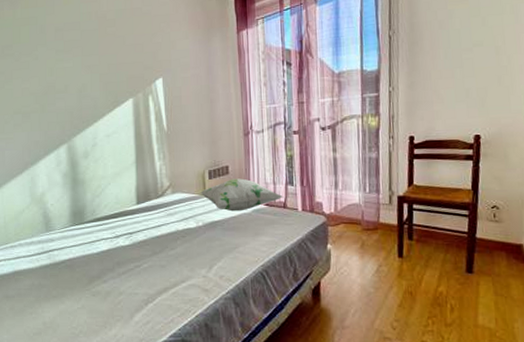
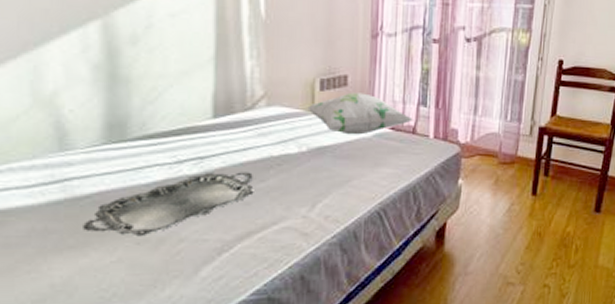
serving tray: none [61,242,167,290] -> present [83,172,254,237]

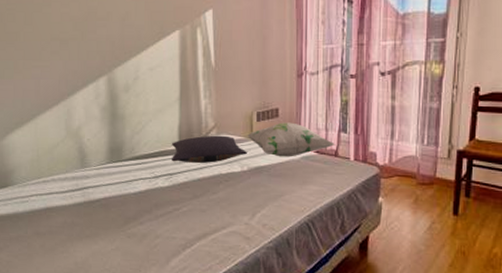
serving tray: present [83,172,254,237] -> none [95,185,208,232]
pillow: none [202,107,308,143] -> present [171,135,248,163]

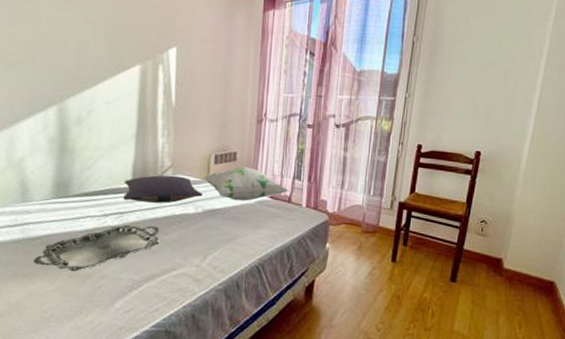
serving tray: none [95,185,208,232] -> present [34,225,159,272]

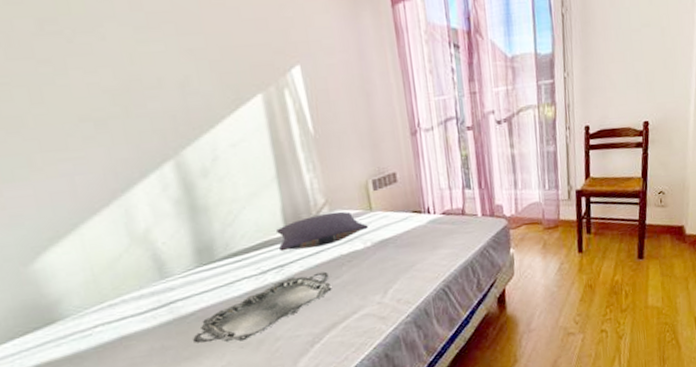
decorative pillow: present [204,166,290,201] -> none [365,186,462,226]

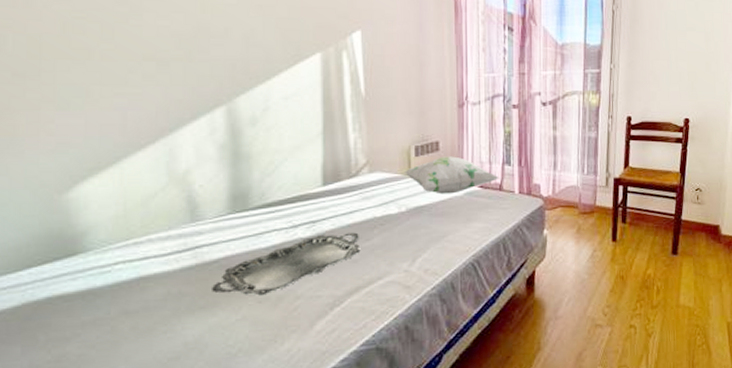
pillow: present [275,211,369,252] -> none [313,173,406,207]
decorative pillow: none [365,186,462,226] -> present [405,156,500,195]

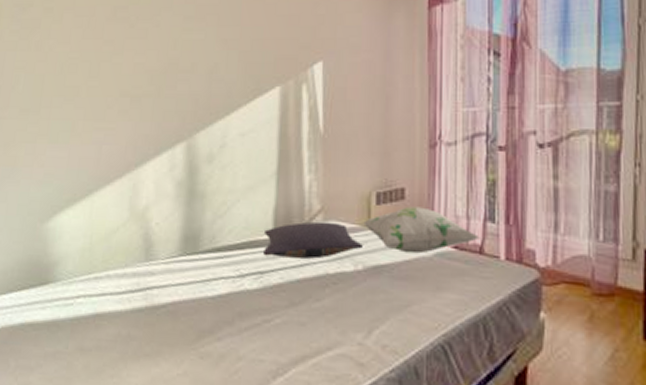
serving tray: present [212,232,361,296] -> none [158,289,310,351]
pillow: none [313,173,406,207] -> present [263,221,364,259]

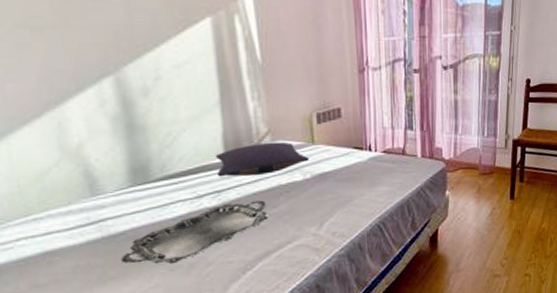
serving tray: none [158,289,310,351] -> present [121,200,268,264]
decorative pillow: present [363,206,481,254] -> none [308,122,403,161]

